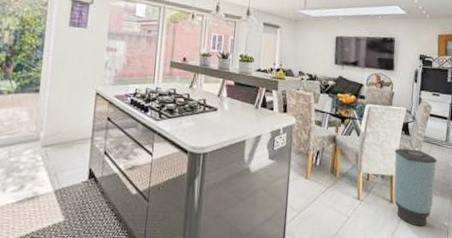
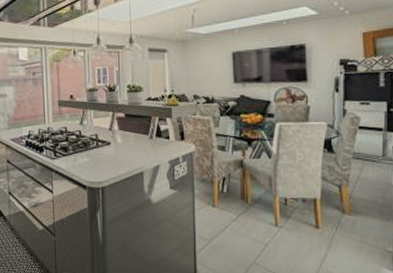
trash can: present [393,148,437,226] -> none [316,168,373,253]

